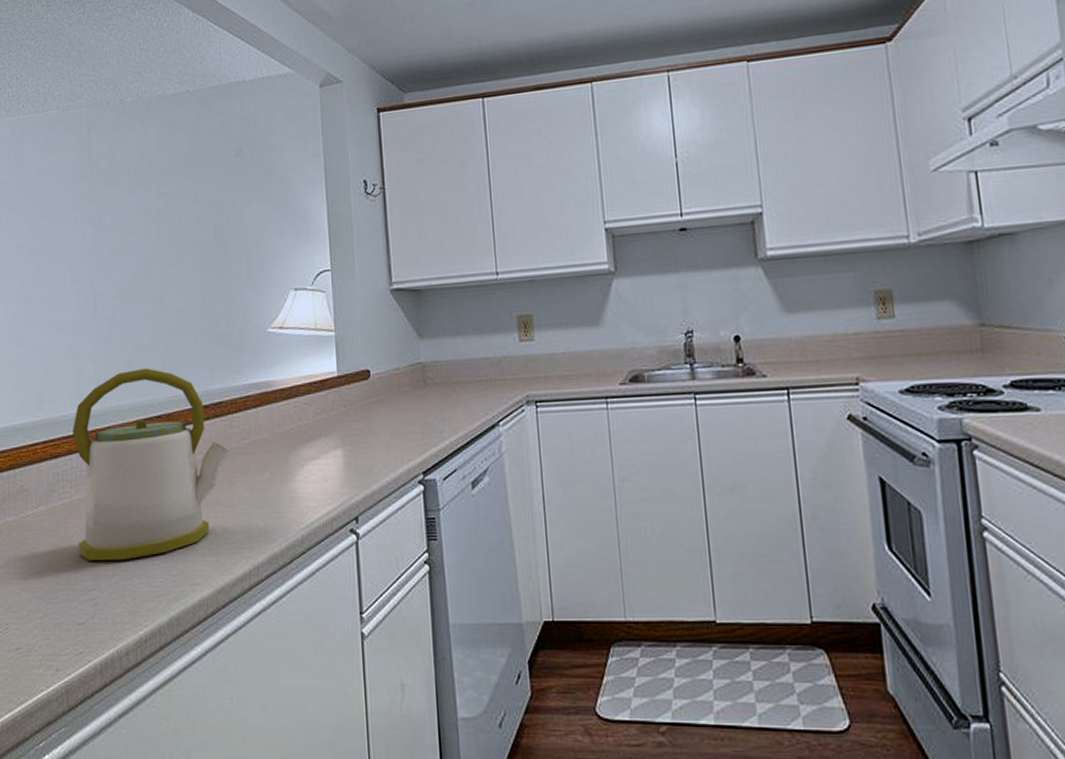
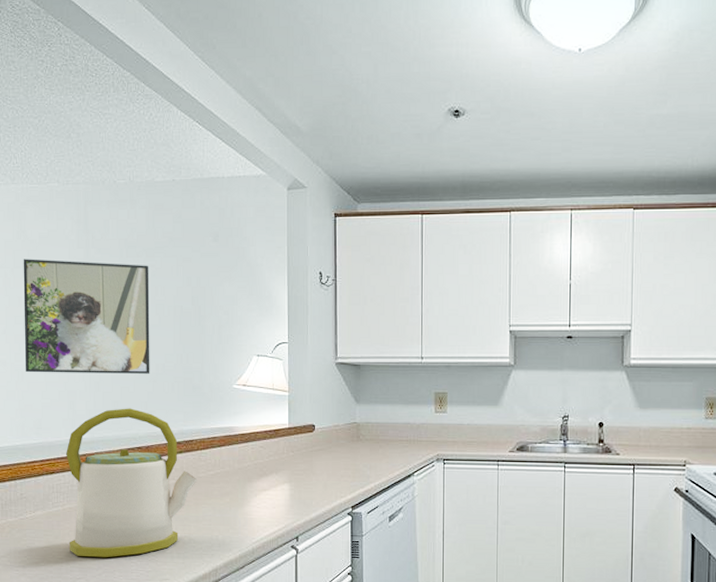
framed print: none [20,193,169,336] -> present [23,259,150,374]

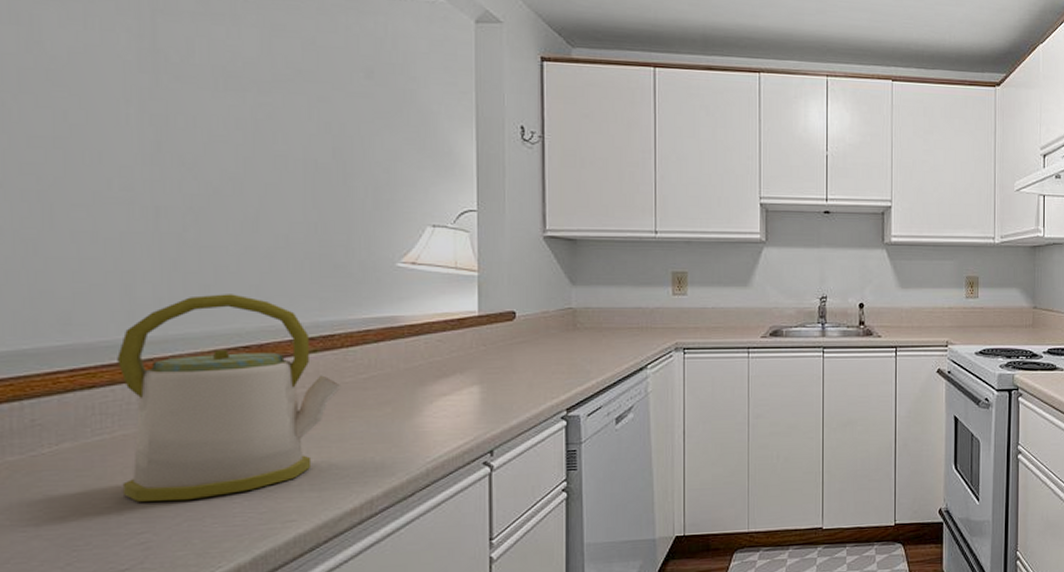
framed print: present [23,259,150,374] -> none [36,81,265,248]

